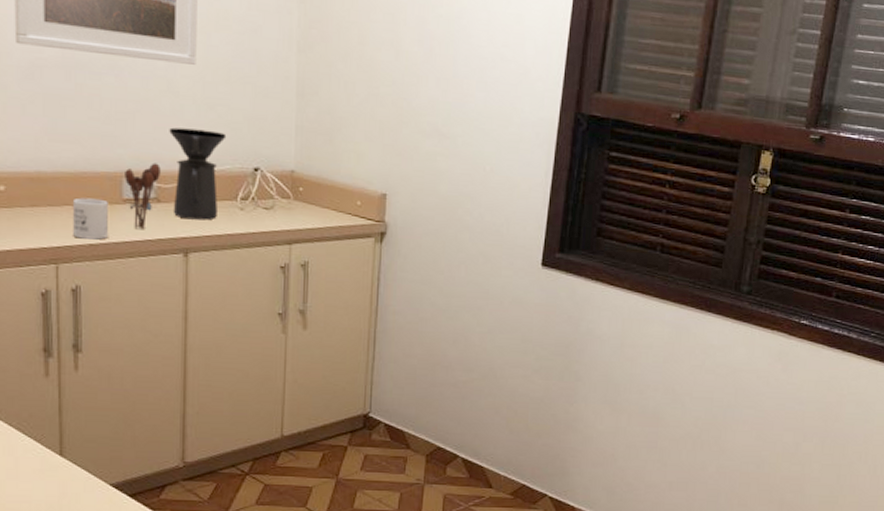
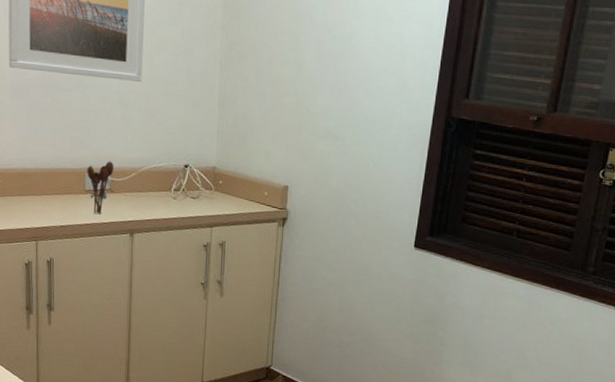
mug: present [73,197,108,240] -> none [49,189,75,222]
coffee maker: present [169,127,227,220] -> none [121,132,164,207]

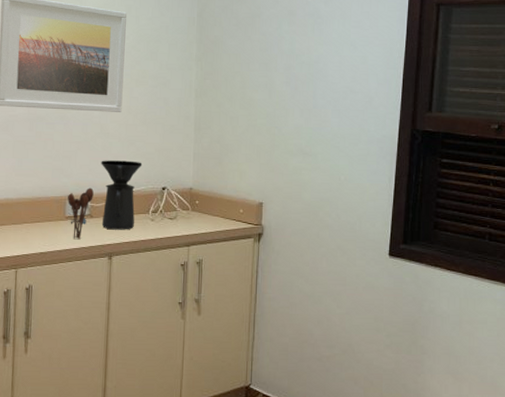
coffee maker: none [121,132,164,207] -> present [101,160,143,230]

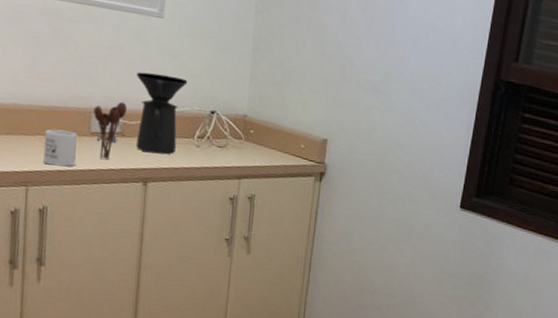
mug: none [29,217,55,249] -> present [43,129,77,167]

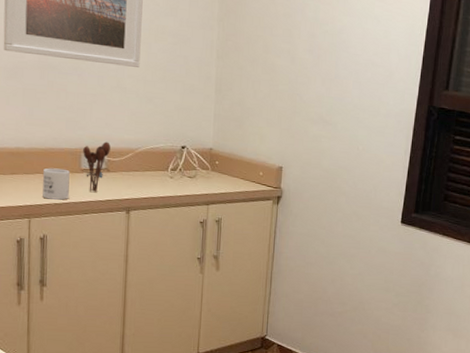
coffee maker: present [136,72,188,155] -> none [118,115,161,186]

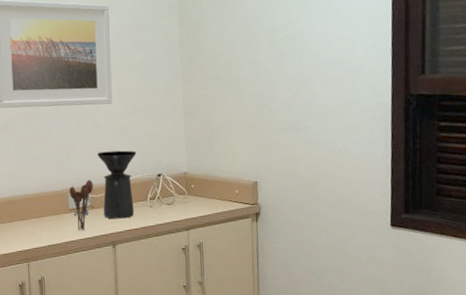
mug: present [43,168,70,200] -> none [37,211,60,242]
coffee maker: none [118,115,161,186] -> present [97,150,137,219]

